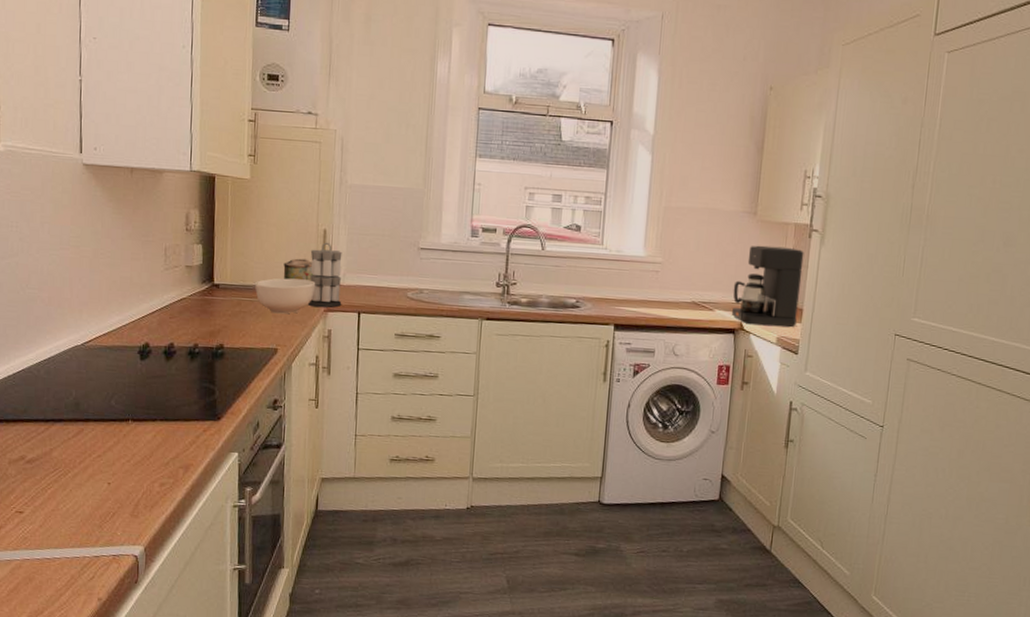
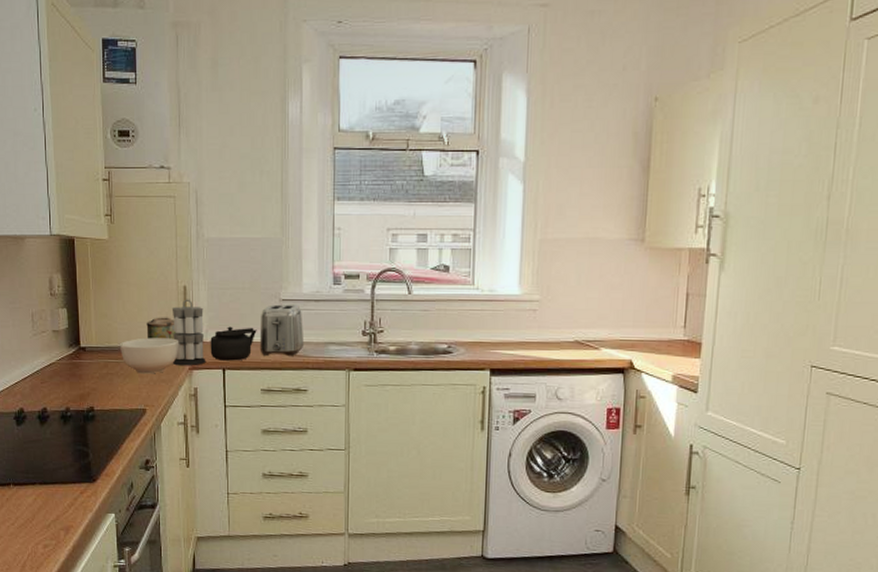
kettle: none [346,271,394,305] -> present [210,326,257,361]
toaster: none [396,252,440,303] -> present [259,304,305,357]
coffee maker: present [731,245,804,327] -> none [619,275,701,363]

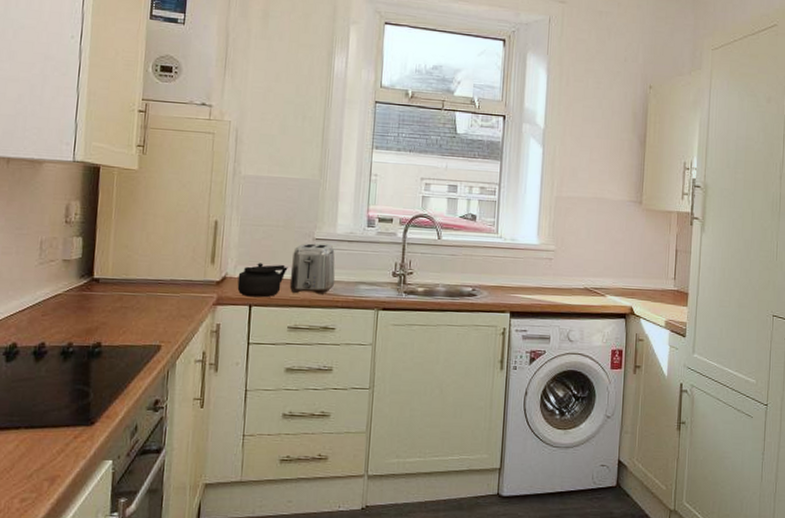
bowl: present [119,338,179,374] -> none [138,271,205,309]
canister: present [146,317,177,340] -> none [170,250,203,274]
spice rack: present [171,299,206,365] -> none [195,233,234,301]

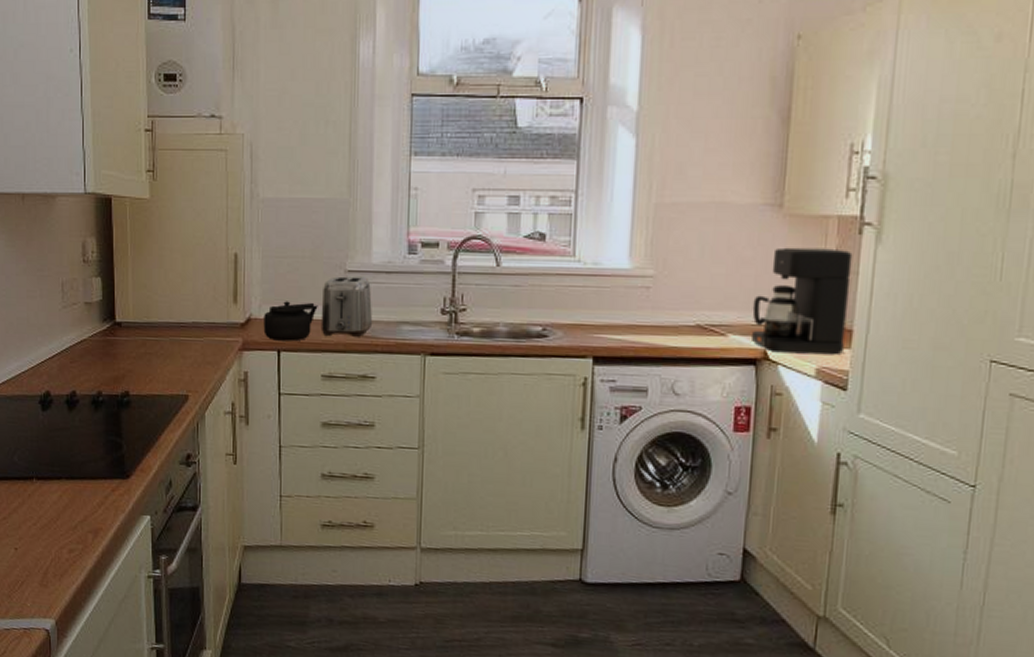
coffee maker: none [622,232,687,310] -> present [750,247,853,354]

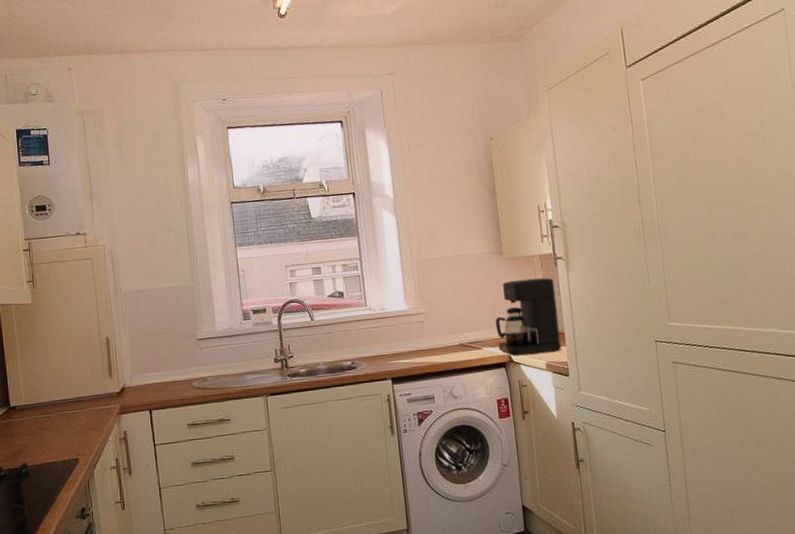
kettle: present [263,301,318,342] -> none [135,368,178,403]
toaster: present [320,276,373,337] -> none [180,342,223,393]

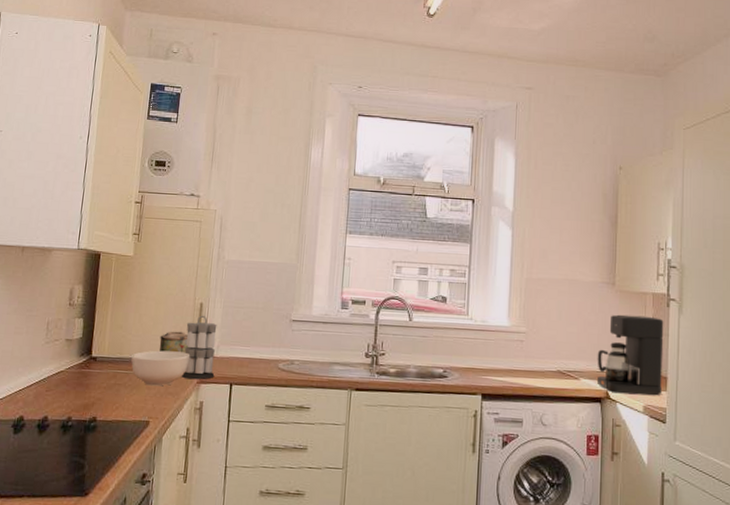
bowl: none [48,387,106,425] -> present [130,350,190,386]
canister: none [73,368,103,391] -> present [159,331,189,353]
spice rack: none [96,349,133,412] -> present [181,315,217,379]

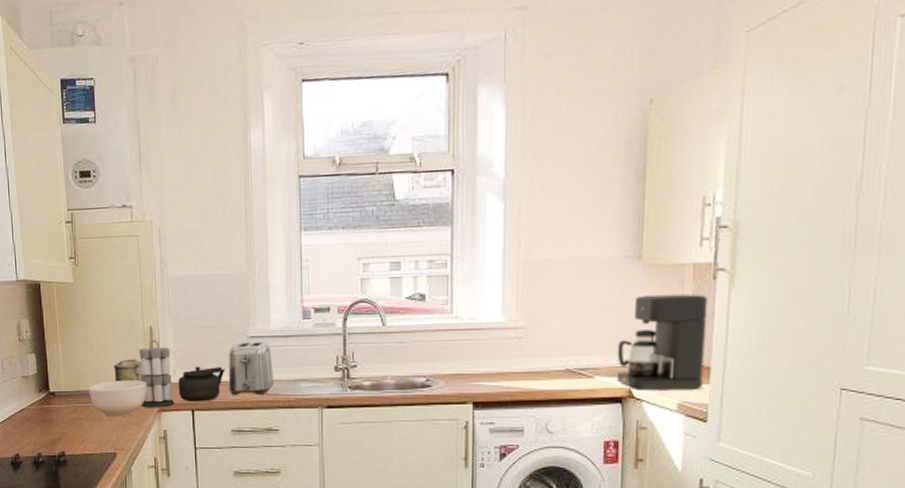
kettle: none [219,343,266,377] -> present [178,366,225,402]
toaster: none [267,324,311,374] -> present [228,341,275,396]

